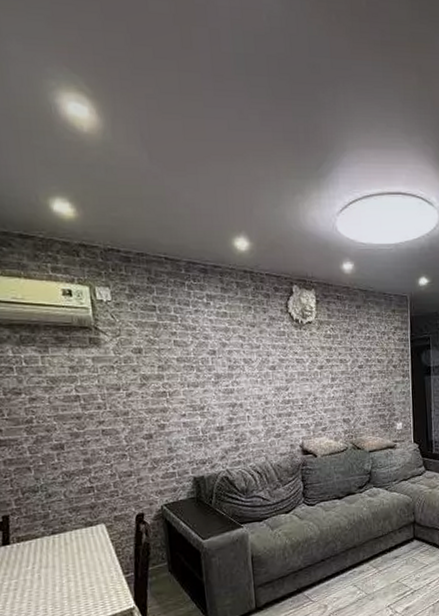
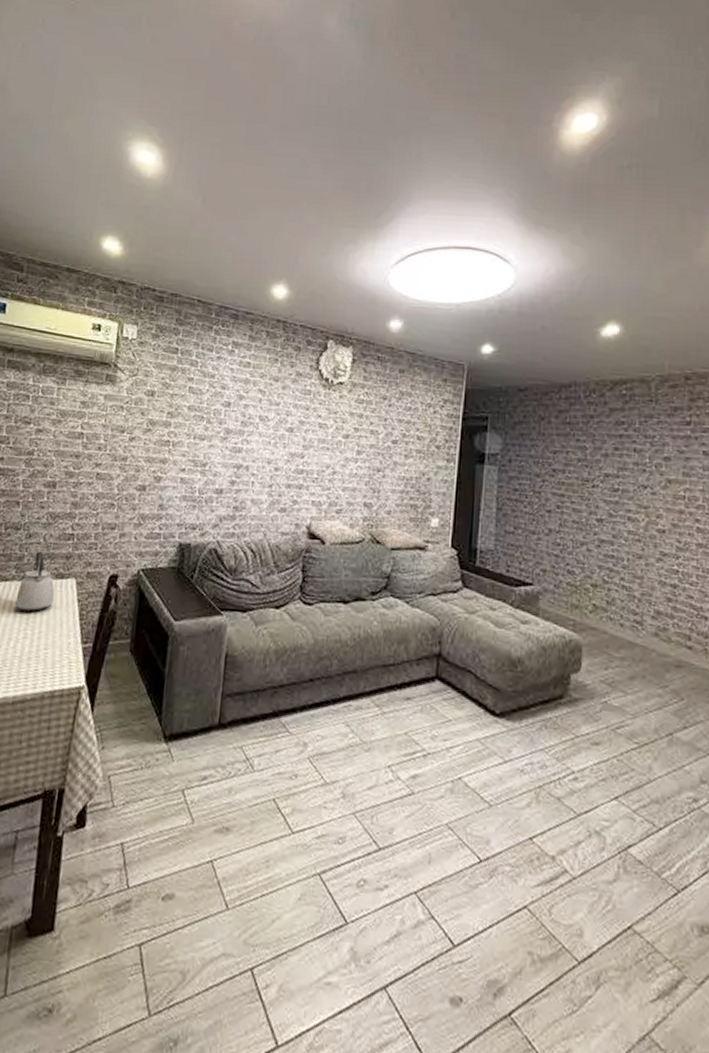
kettle: none [50,506,89,560] -> present [15,551,55,612]

